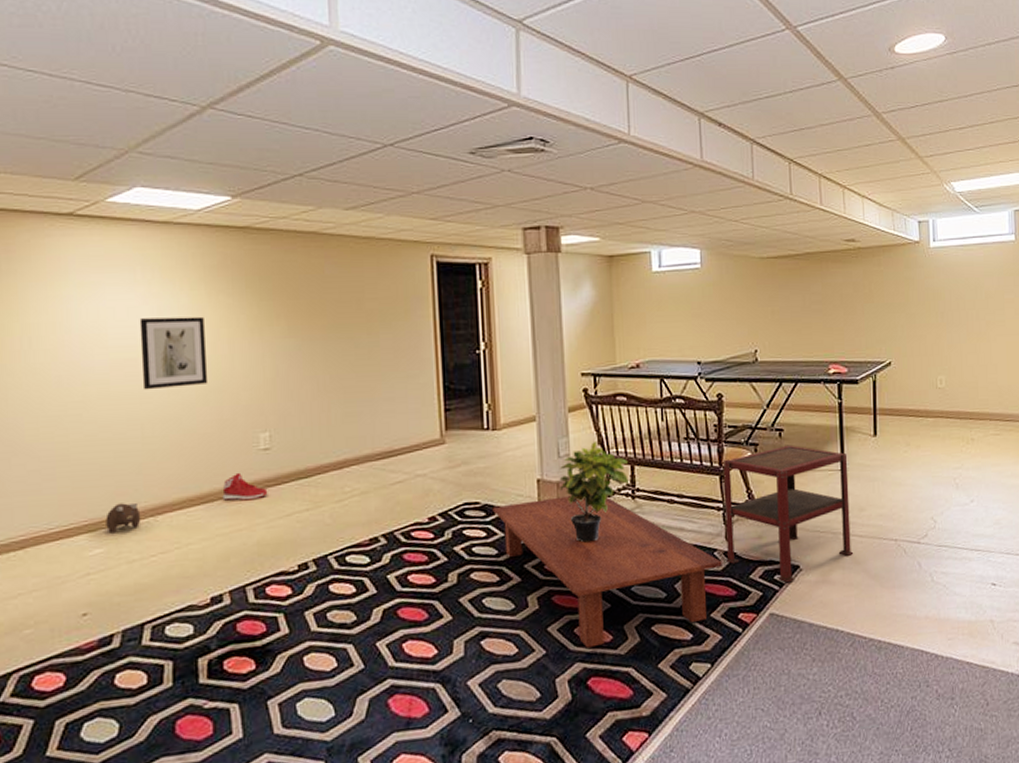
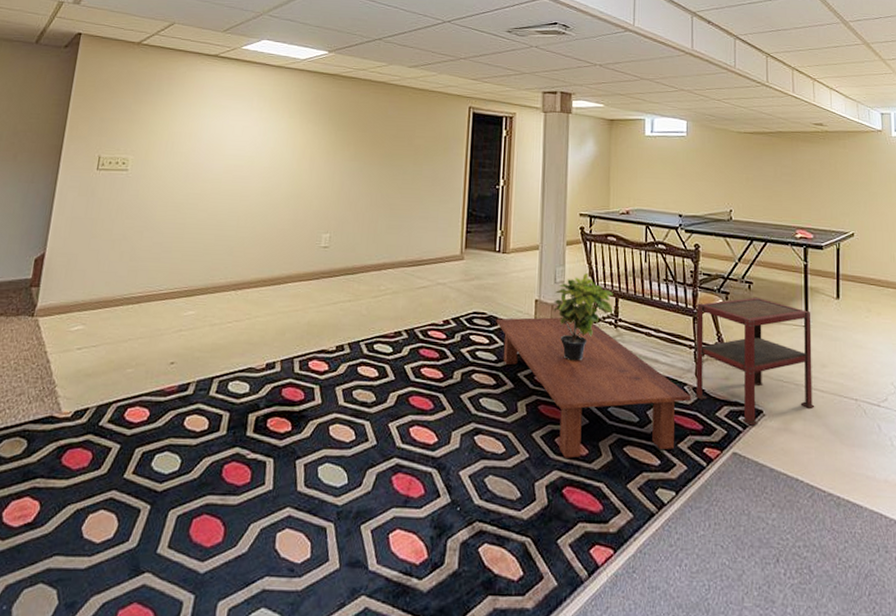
plush toy: present [105,502,141,534] -> none [200,276,226,300]
wall art: present [139,316,209,390] -> none [244,136,296,191]
sneaker: present [222,472,268,501] -> none [287,263,322,287]

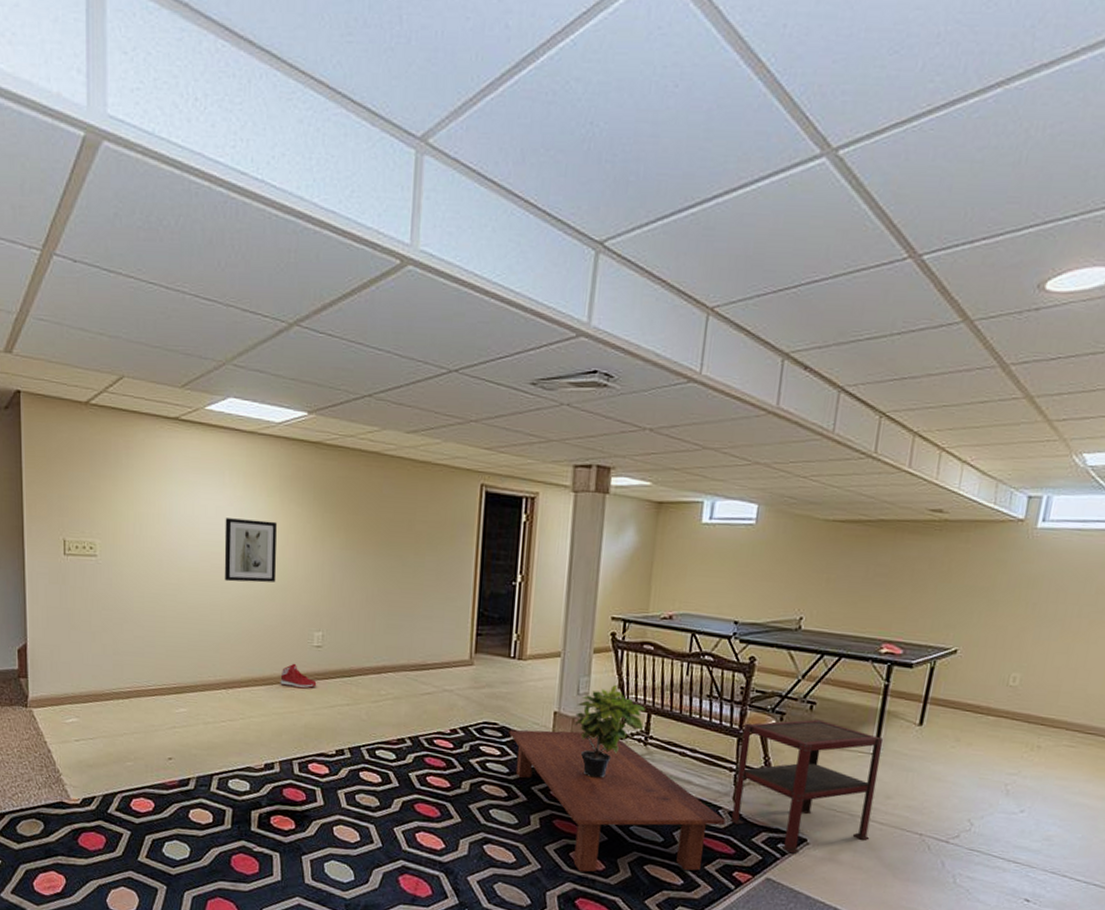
wall art: none [244,136,296,191] -> present [224,518,277,583]
sneaker: none [287,263,322,287] -> present [280,663,317,689]

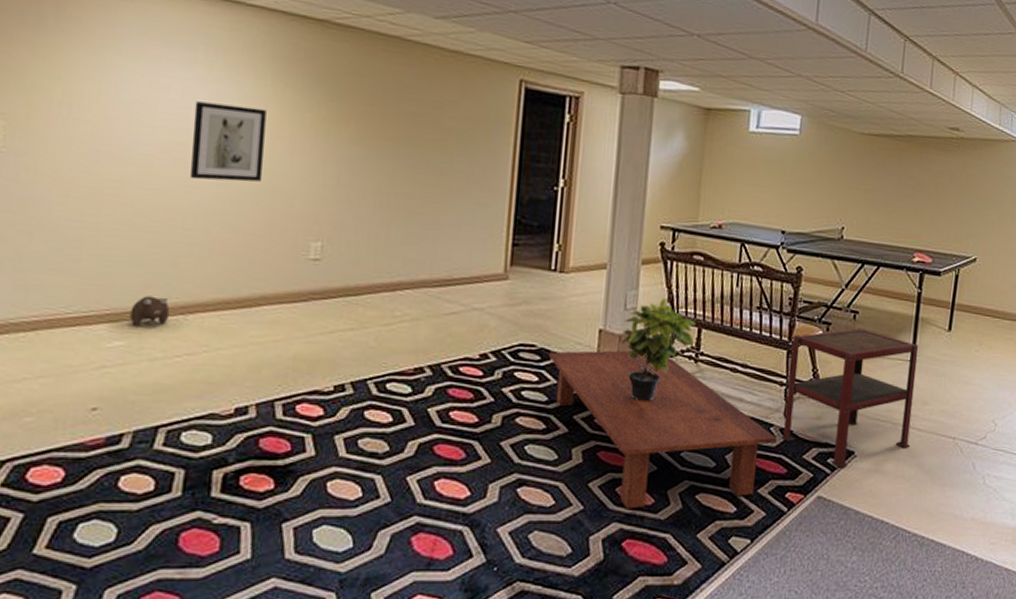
plush toy: none [189,674,216,698] -> present [130,296,170,327]
sneaker: present [280,663,317,689] -> none [261,280,312,312]

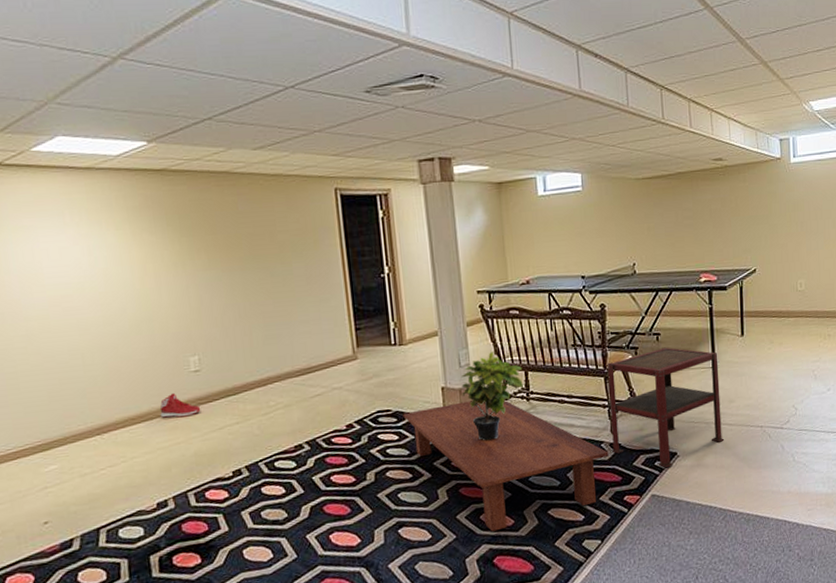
plush toy: present [130,296,170,327] -> none [57,423,89,452]
wall art: present [190,101,267,182] -> none [71,254,140,323]
sneaker: none [261,280,312,312] -> present [159,392,201,418]

